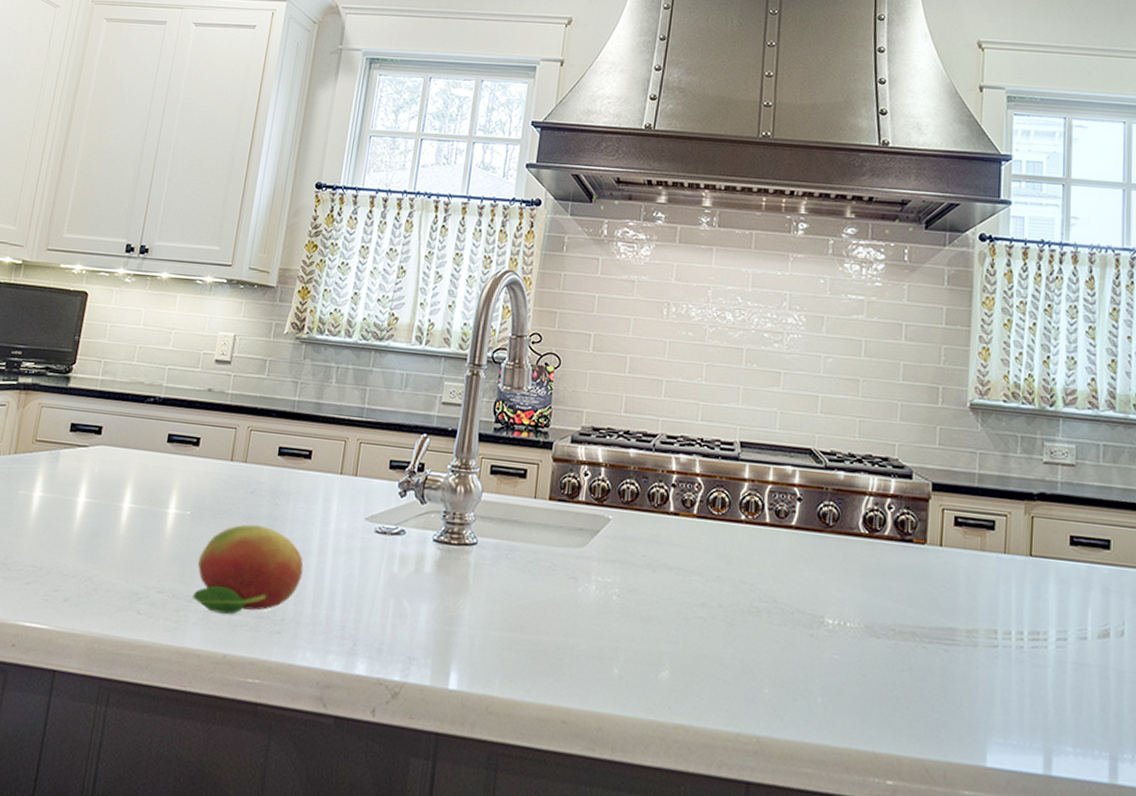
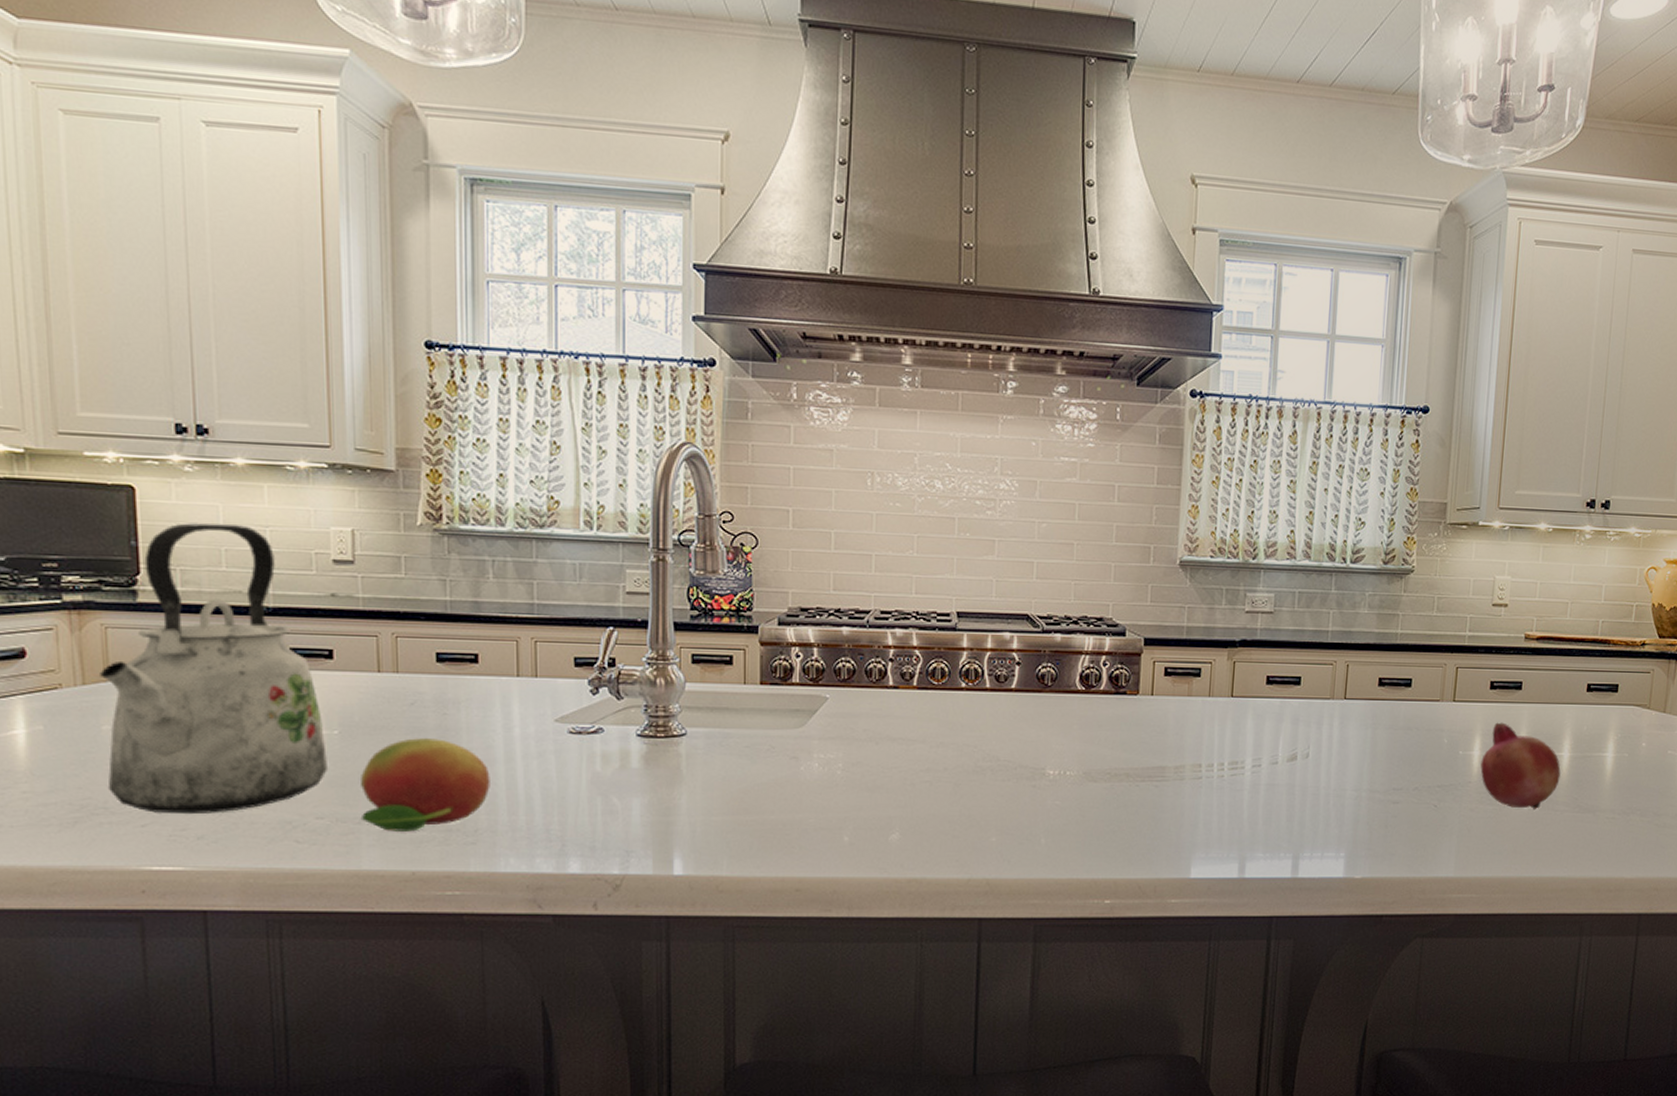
kettle: none [10,323,181,579] -> present [100,523,329,815]

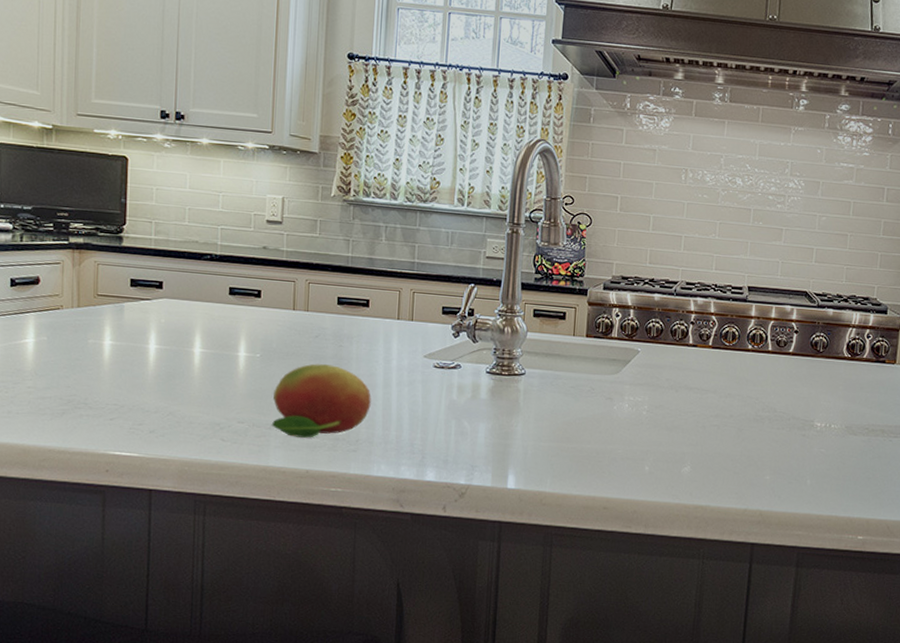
kettle: present [100,523,329,815] -> none [88,187,251,413]

